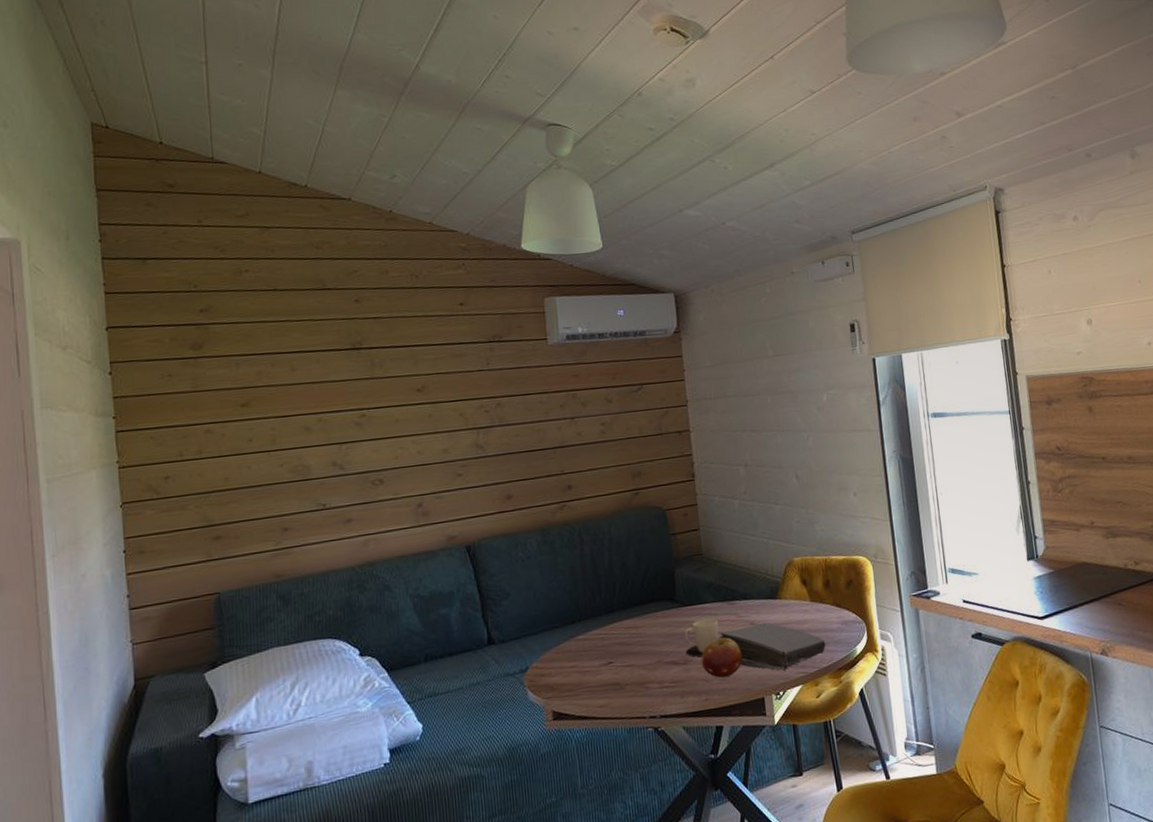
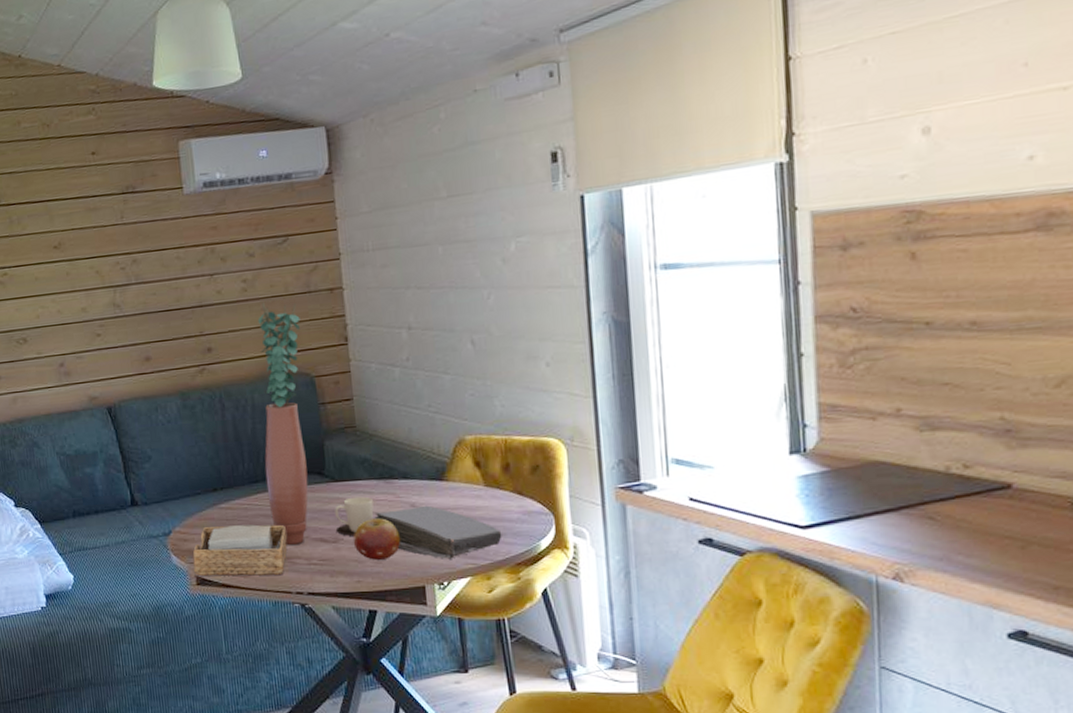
napkin holder: none [549,651,642,711] -> present [192,524,288,577]
vase: none [615,442,661,671] -> present [257,301,309,545]

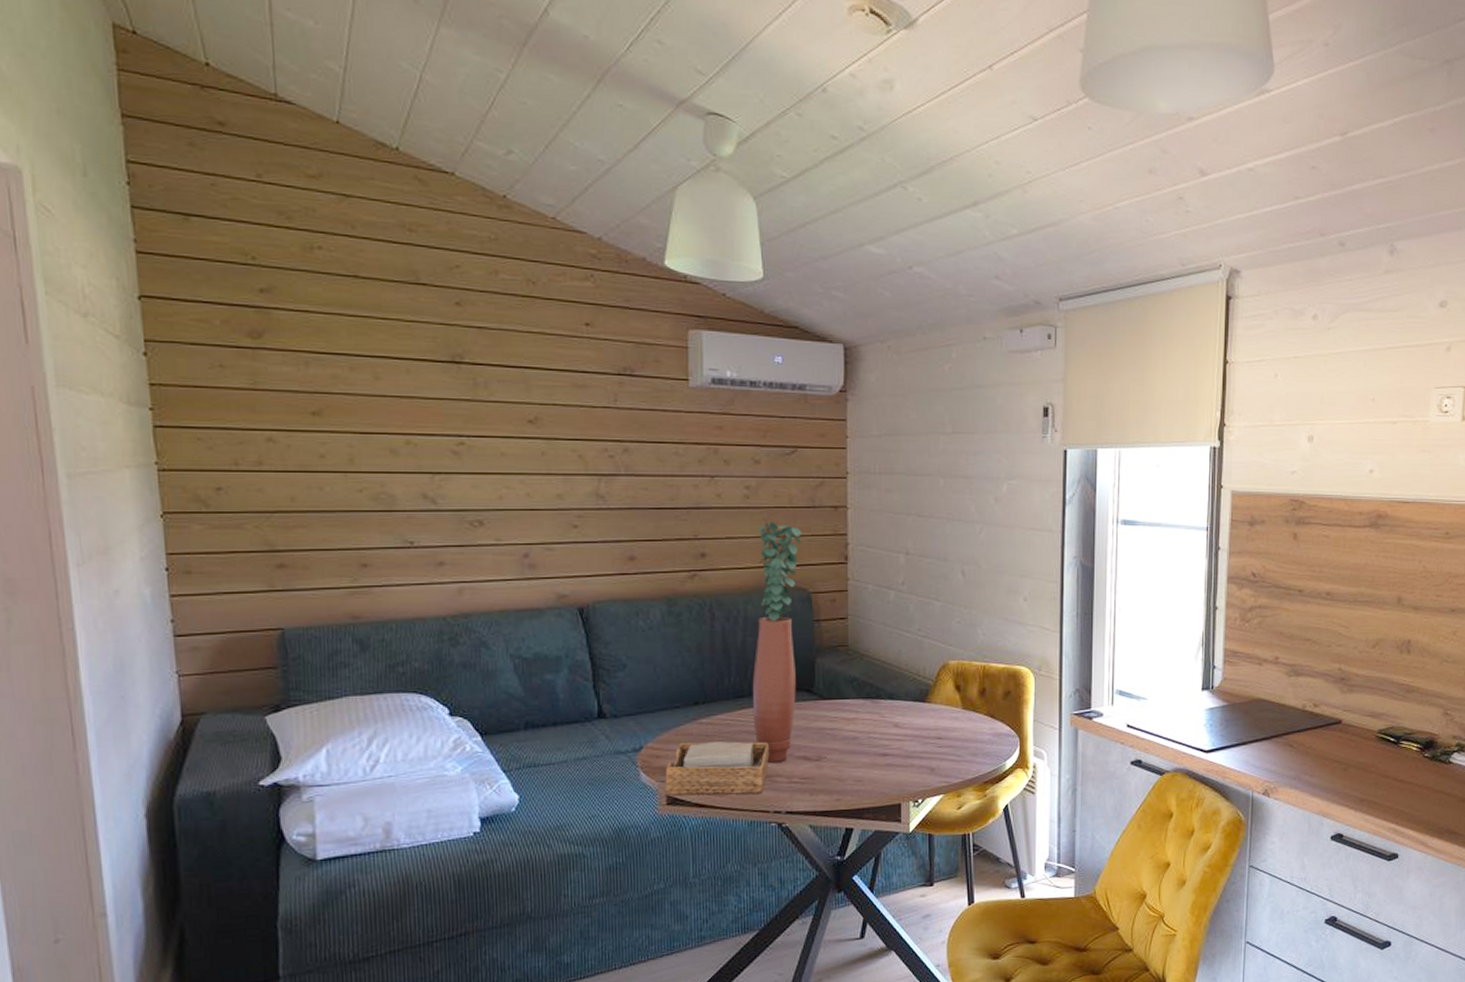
cup: present [335,496,374,536] -> none [820,715,859,754]
fruit: present [353,518,401,560] -> none [836,737,882,778]
book: present [374,505,502,559] -> none [859,725,974,778]

